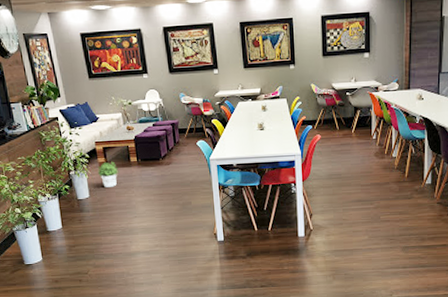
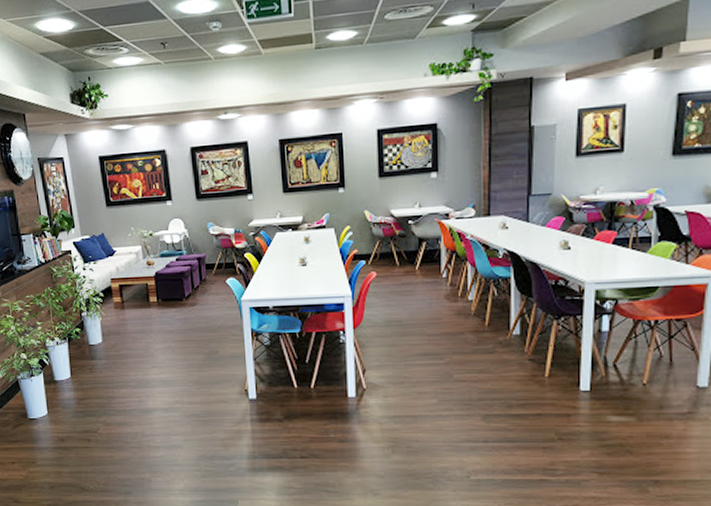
potted plant: present [97,161,119,187] -> none [112,301,137,331]

